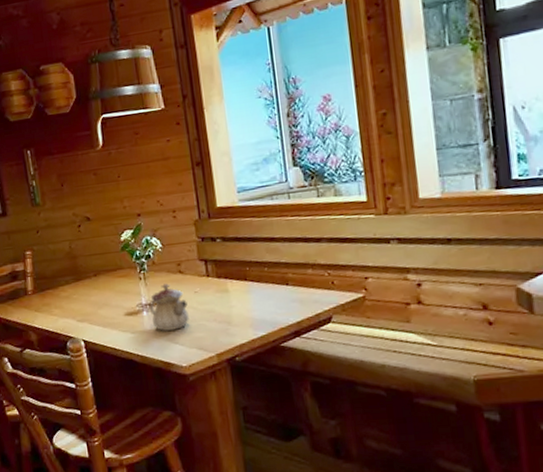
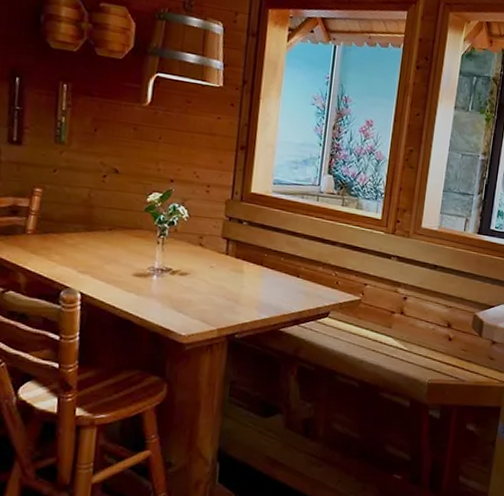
teapot: present [150,283,189,331] -> none [161,253,201,299]

